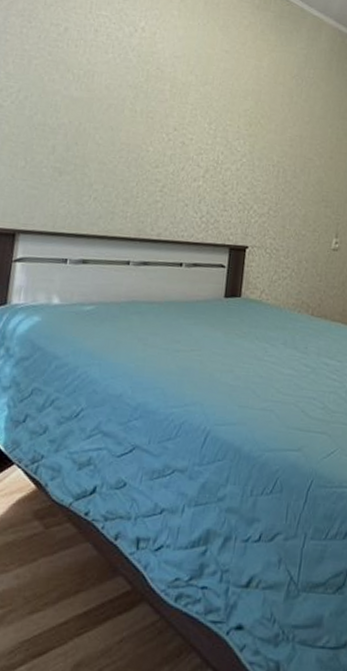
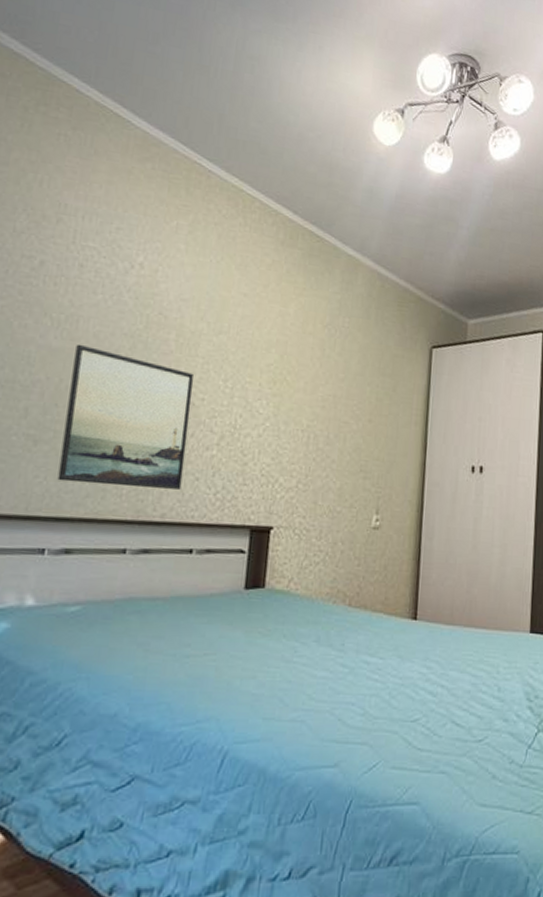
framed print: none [77,94,184,214] -> present [57,344,194,490]

